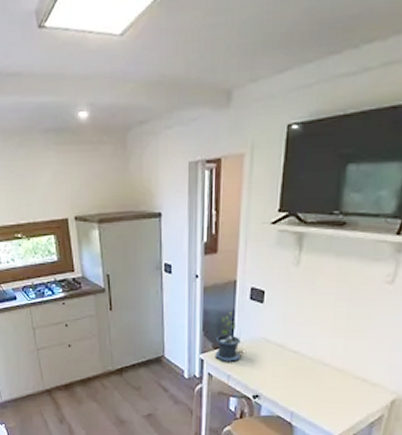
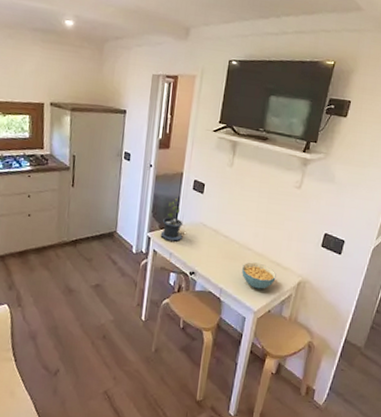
cereal bowl: none [317,380,362,411] -> present [242,262,276,289]

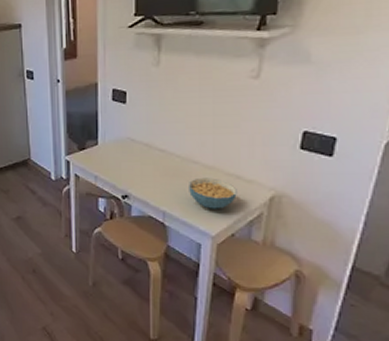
potted plant: present [160,198,183,242] -> none [80,114,107,164]

